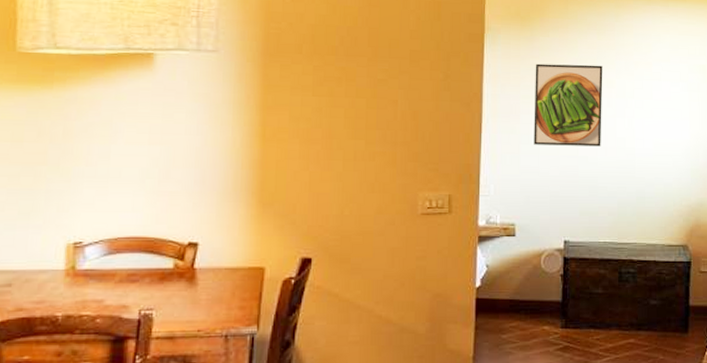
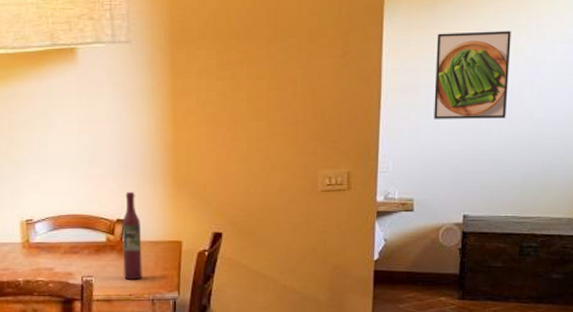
wine bottle: none [192,211,217,313] -> present [122,191,142,280]

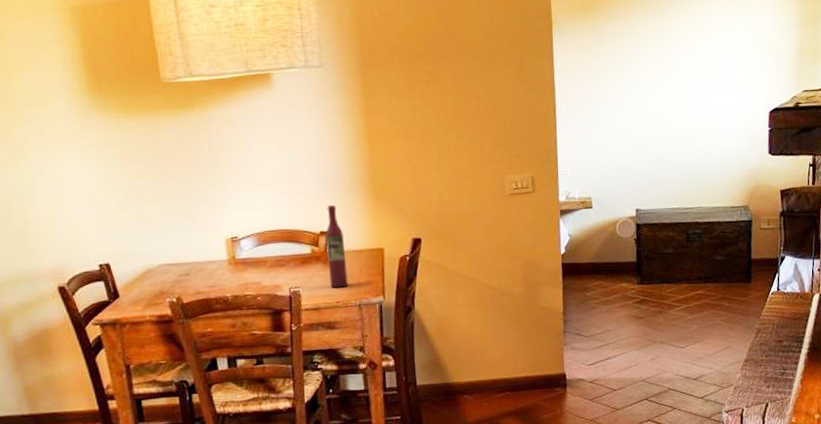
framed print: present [434,30,511,119] -> none [600,46,665,126]

